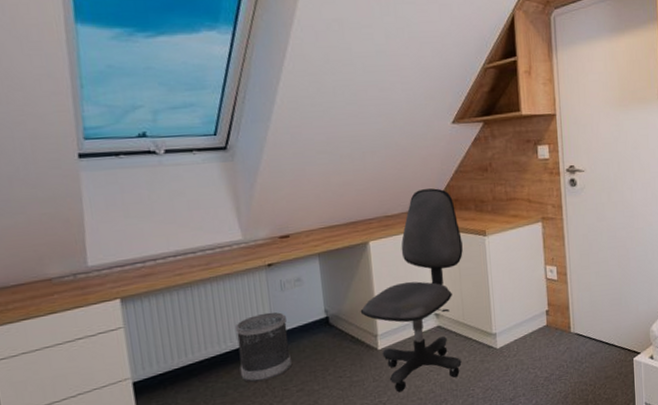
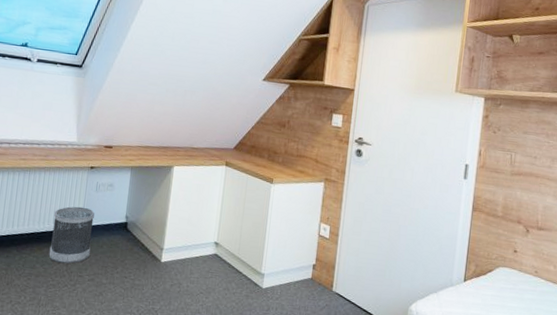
office chair: present [360,188,463,392] -> none [153,131,252,305]

